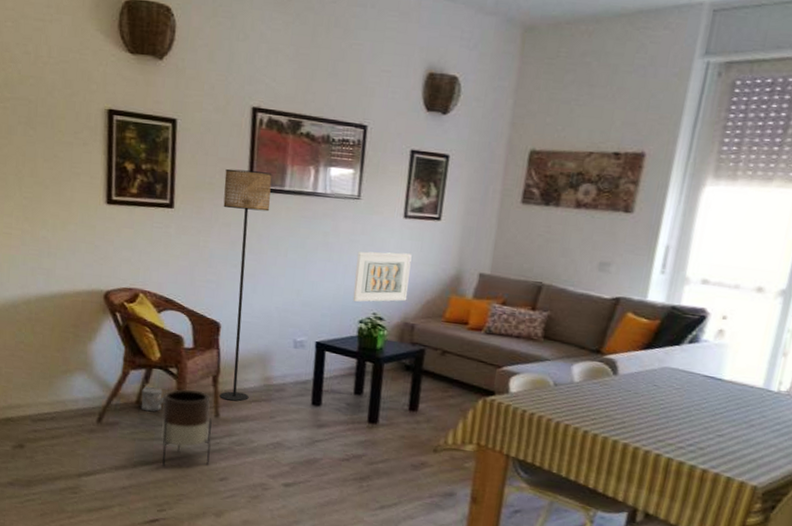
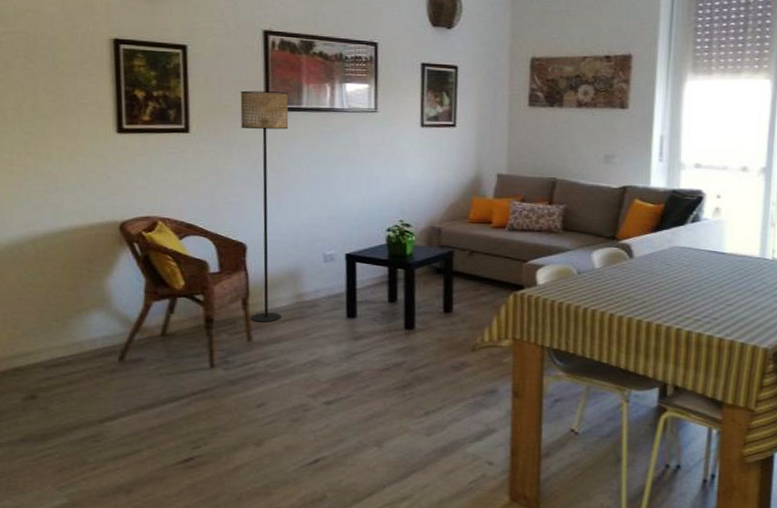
watering can: present [140,385,165,412] -> none [166,316,192,343]
planter: present [160,389,212,467] -> none [190,316,246,400]
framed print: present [352,251,412,302] -> none [378,160,432,212]

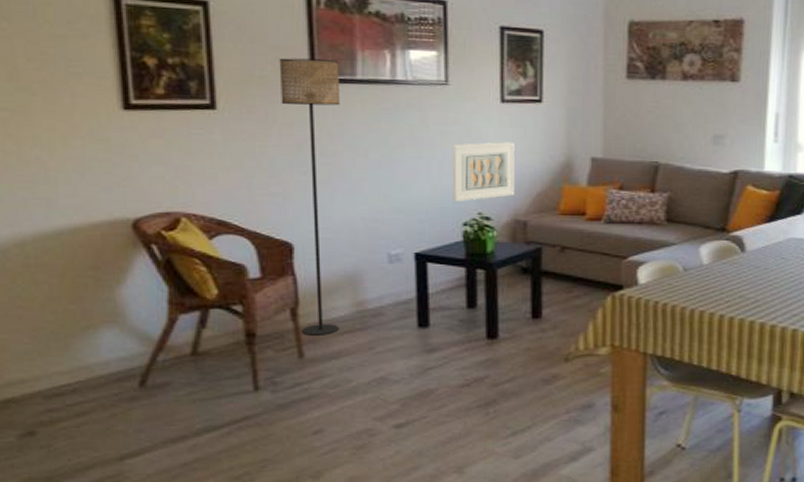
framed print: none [378,160,432,212] -> present [451,142,515,203]

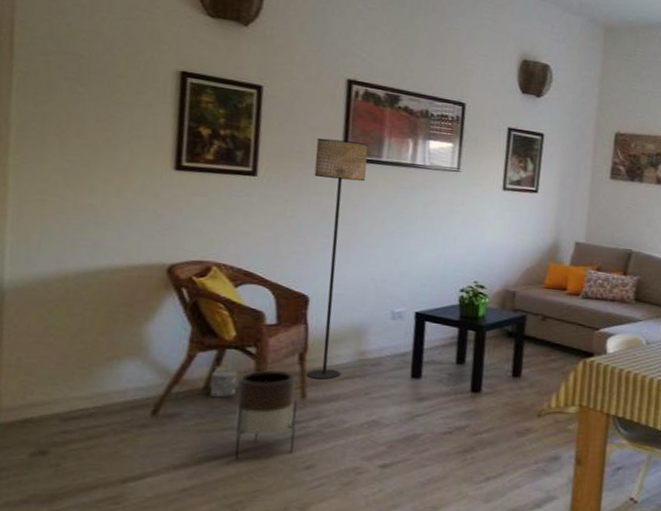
watering can: none [198,331,230,363] -> present [209,368,240,398]
planter: none [228,330,299,430] -> present [233,370,298,461]
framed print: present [451,142,515,203] -> none [453,221,512,271]

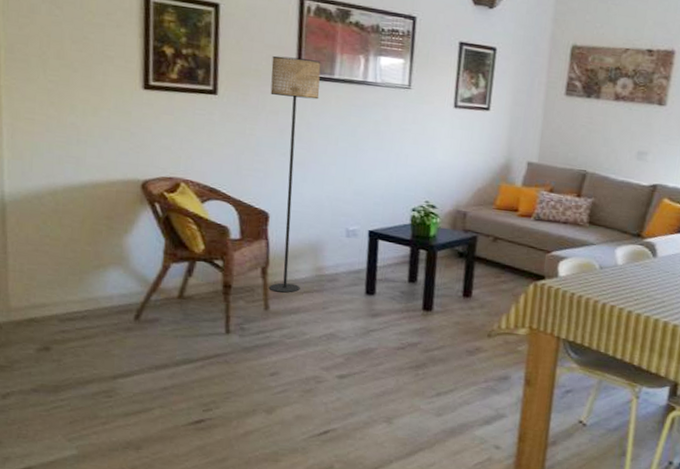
watering can: present [209,368,240,398] -> none [183,279,210,307]
planter: present [233,370,298,461] -> none [205,282,261,365]

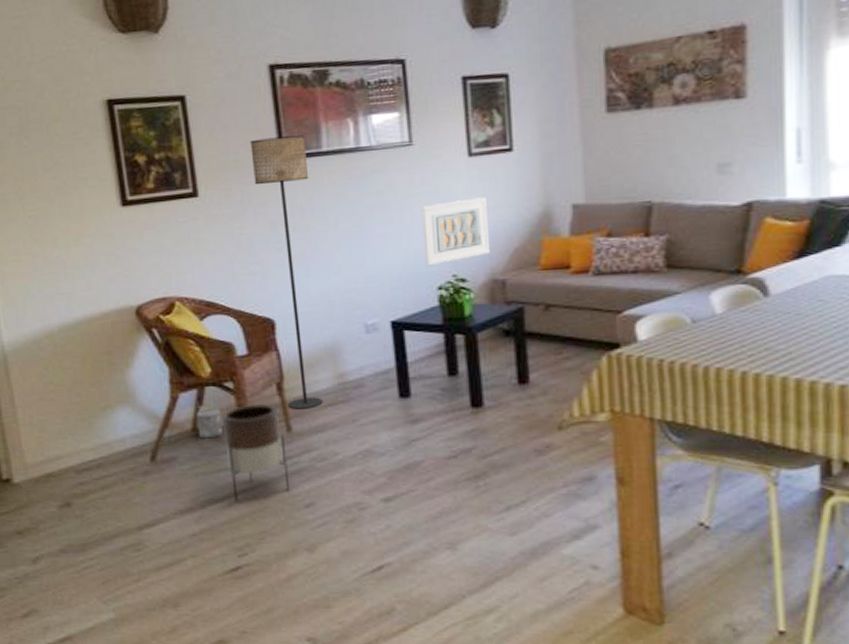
watering can: none [183,279,210,307] -> present [196,408,225,439]
planter: none [205,282,261,365] -> present [223,404,291,502]
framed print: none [405,140,463,191] -> present [420,197,491,266]

